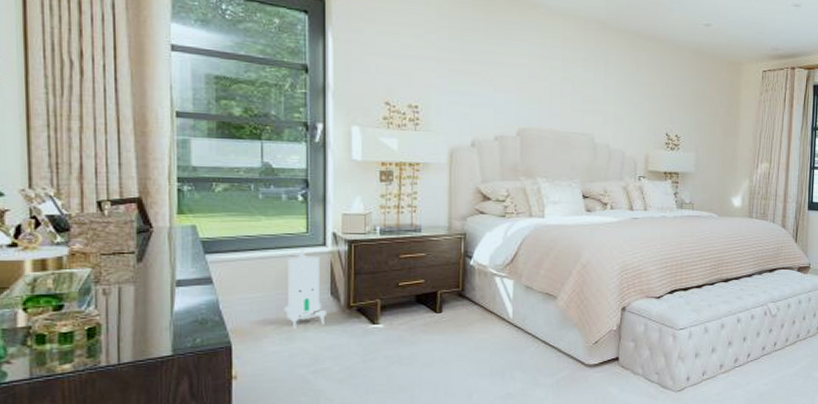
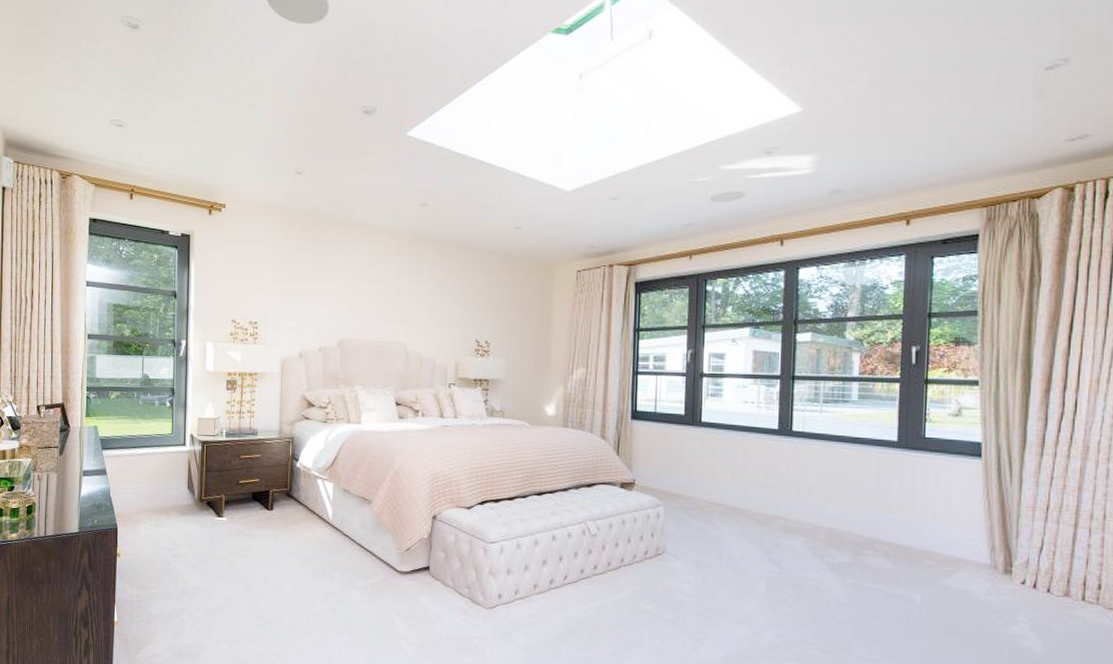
toy robot: present [283,250,327,329] -> none [154,449,185,517]

